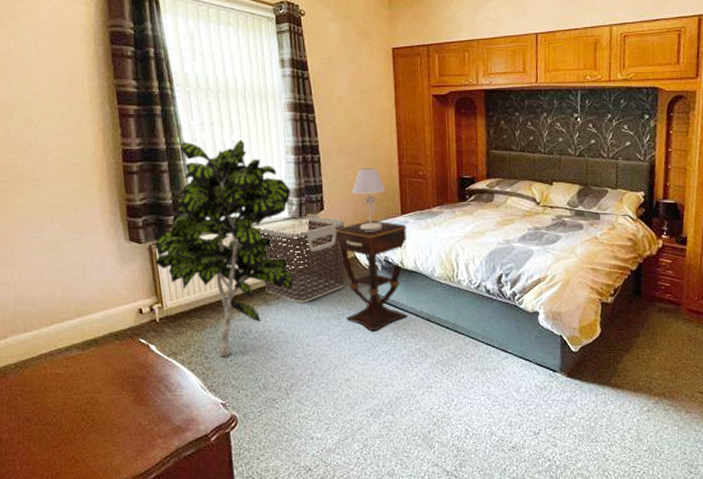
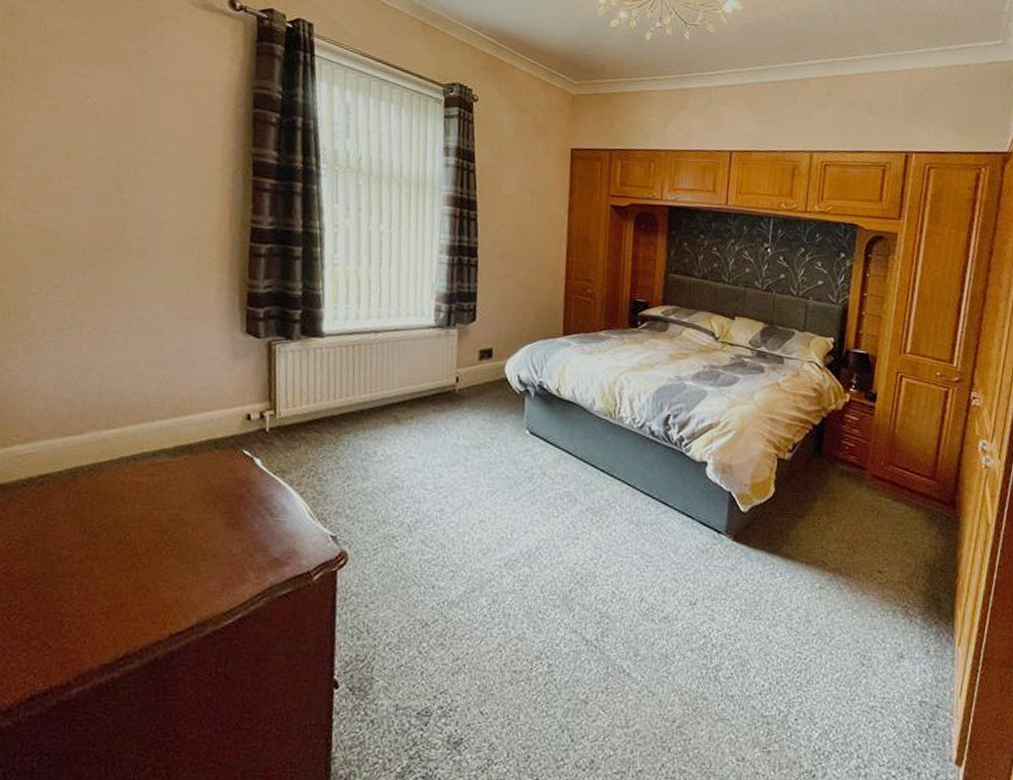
indoor plant: present [155,139,293,358] -> none [273,226,441,482]
clothes hamper: present [256,216,345,303] -> none [395,326,498,426]
side table: present [336,220,408,331] -> none [487,338,568,466]
table lamp: present [351,167,386,231] -> none [509,278,549,351]

